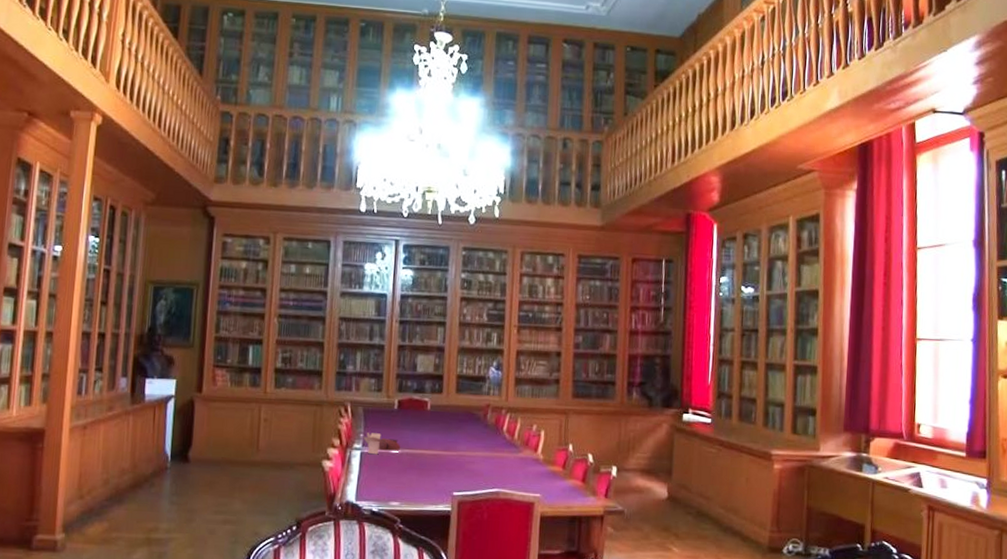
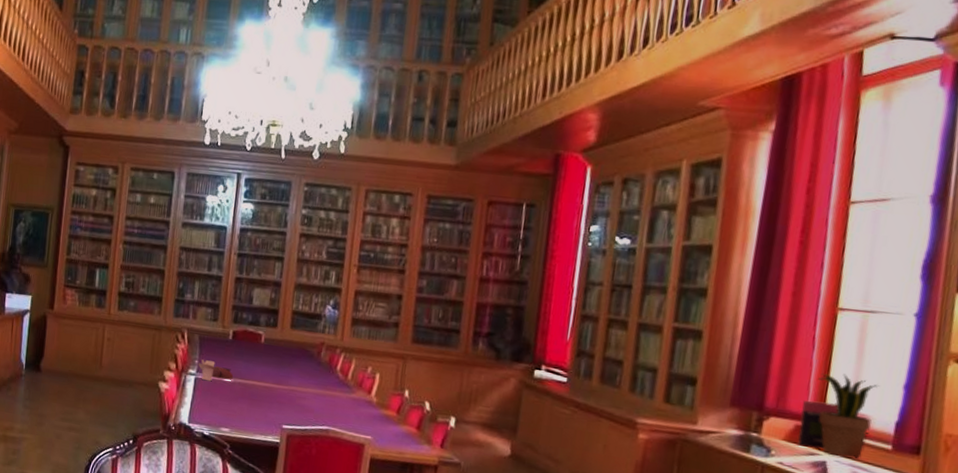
book: none [897,420,925,463] -> present [797,400,839,450]
potted plant: none [908,395,952,468] -> present [818,373,879,459]

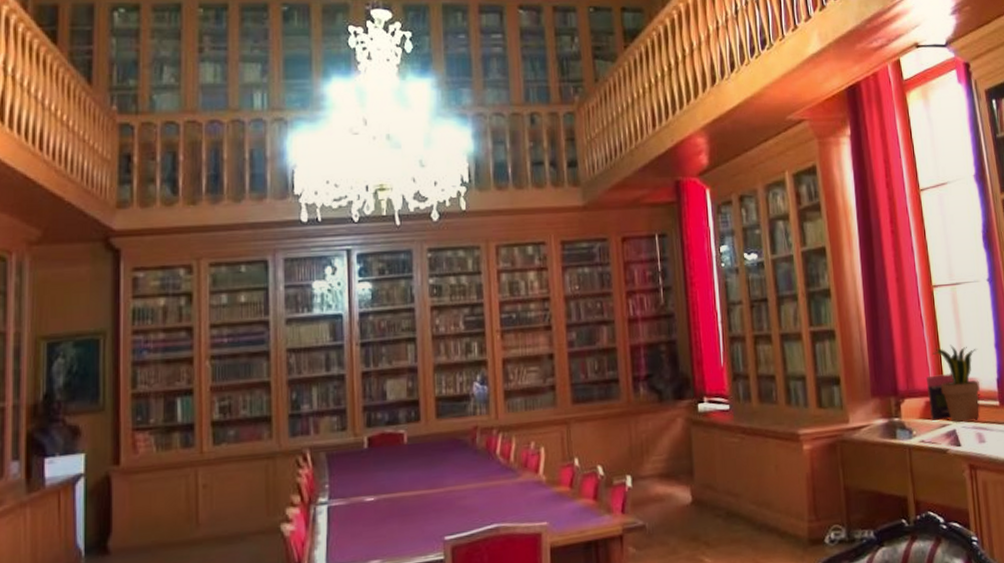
papers: present [198,359,233,382] -> none [329,480,375,508]

